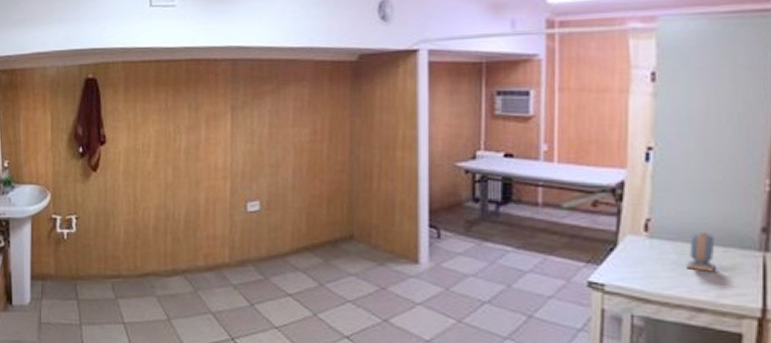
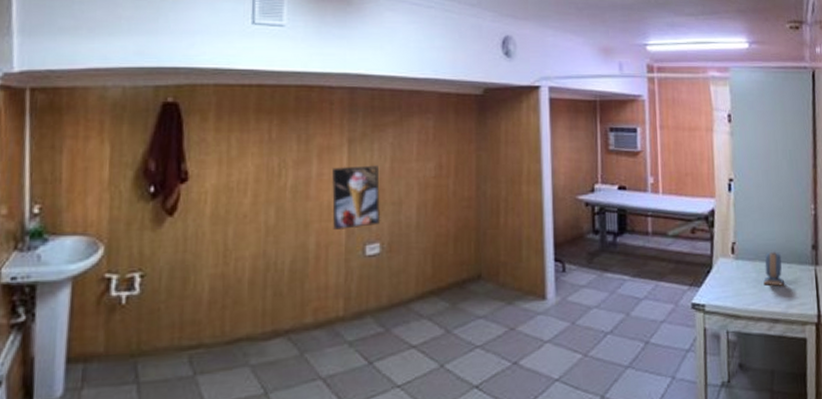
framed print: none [218,131,261,188] -> present [332,165,381,230]

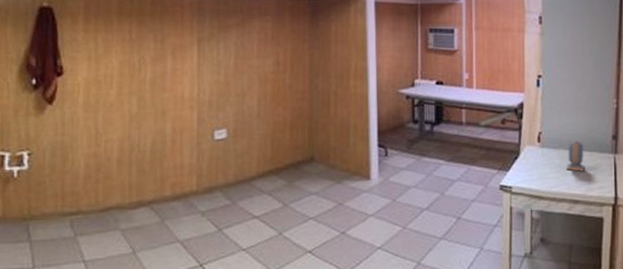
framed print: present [332,165,381,230] -> none [185,62,227,117]

